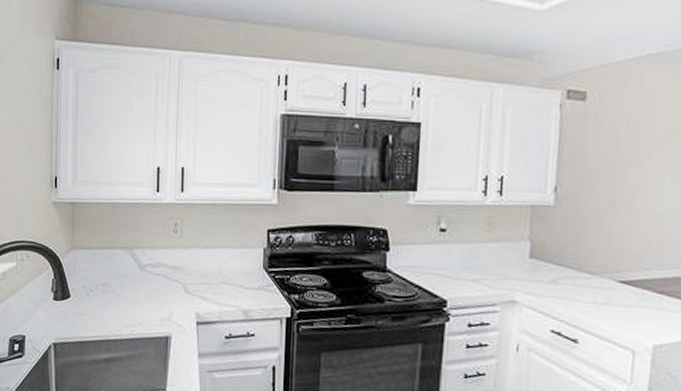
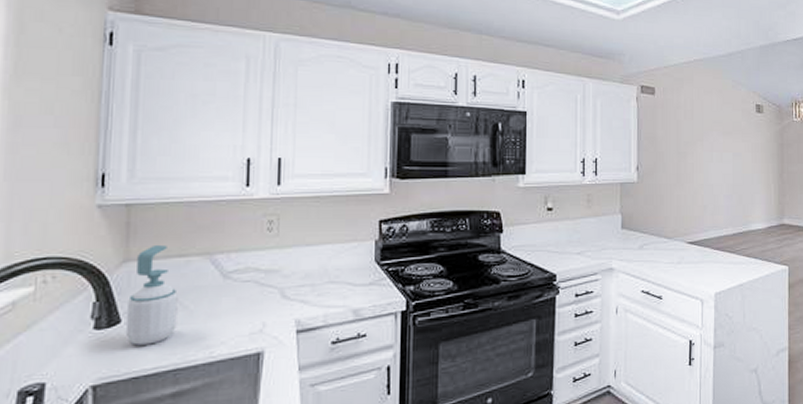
soap bottle: none [74,238,108,318] -> present [126,245,178,346]

